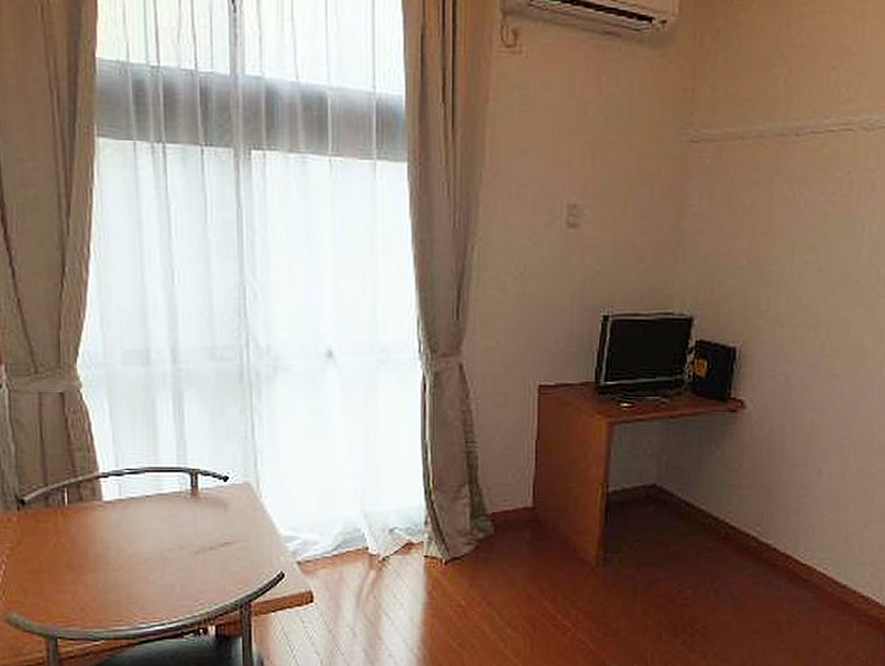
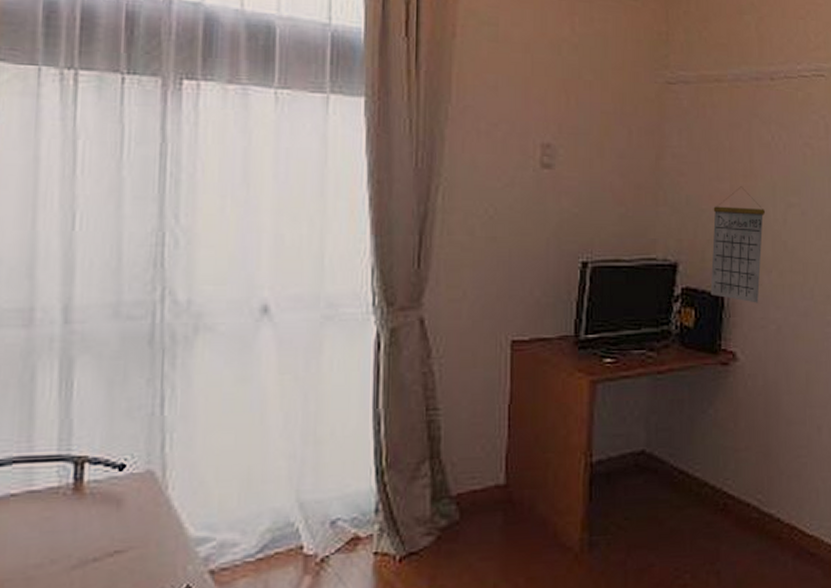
calendar: none [723,244,782,356] -> present [710,186,766,303]

